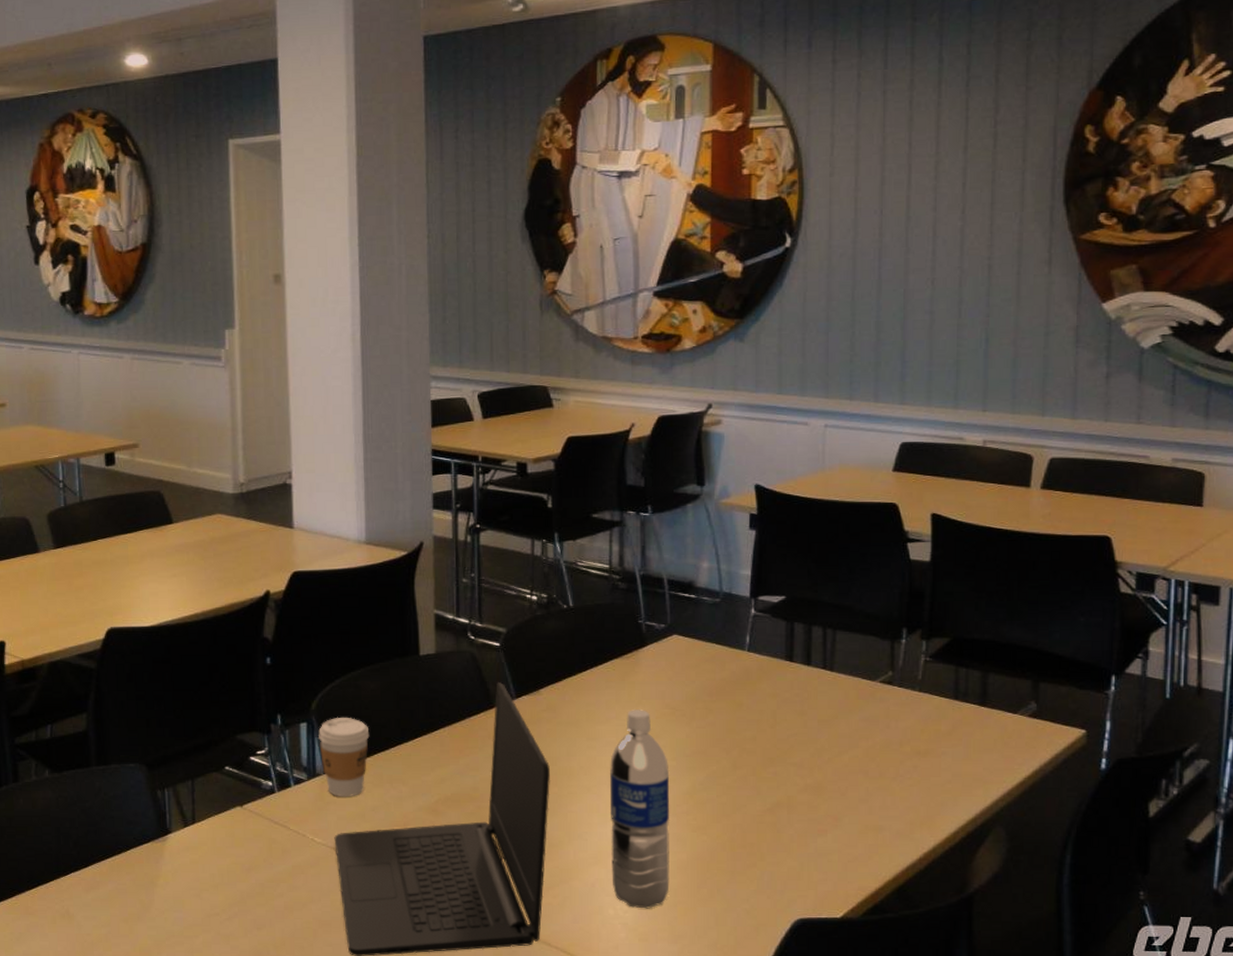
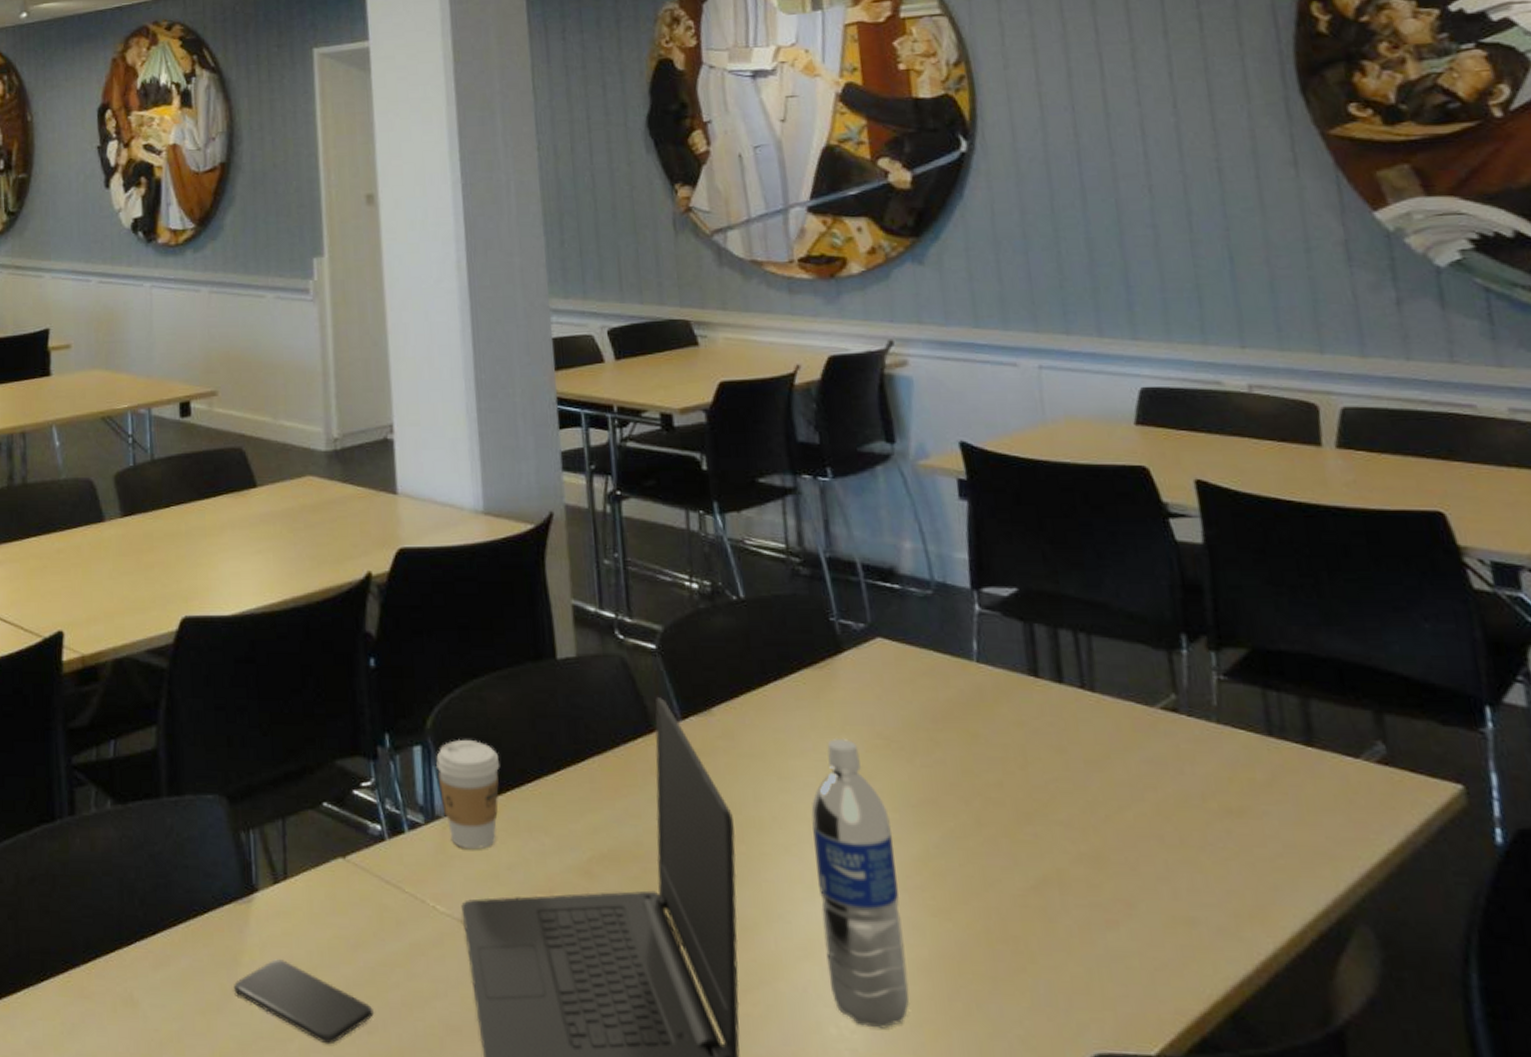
smartphone: none [151,881,262,938] -> present [234,959,374,1045]

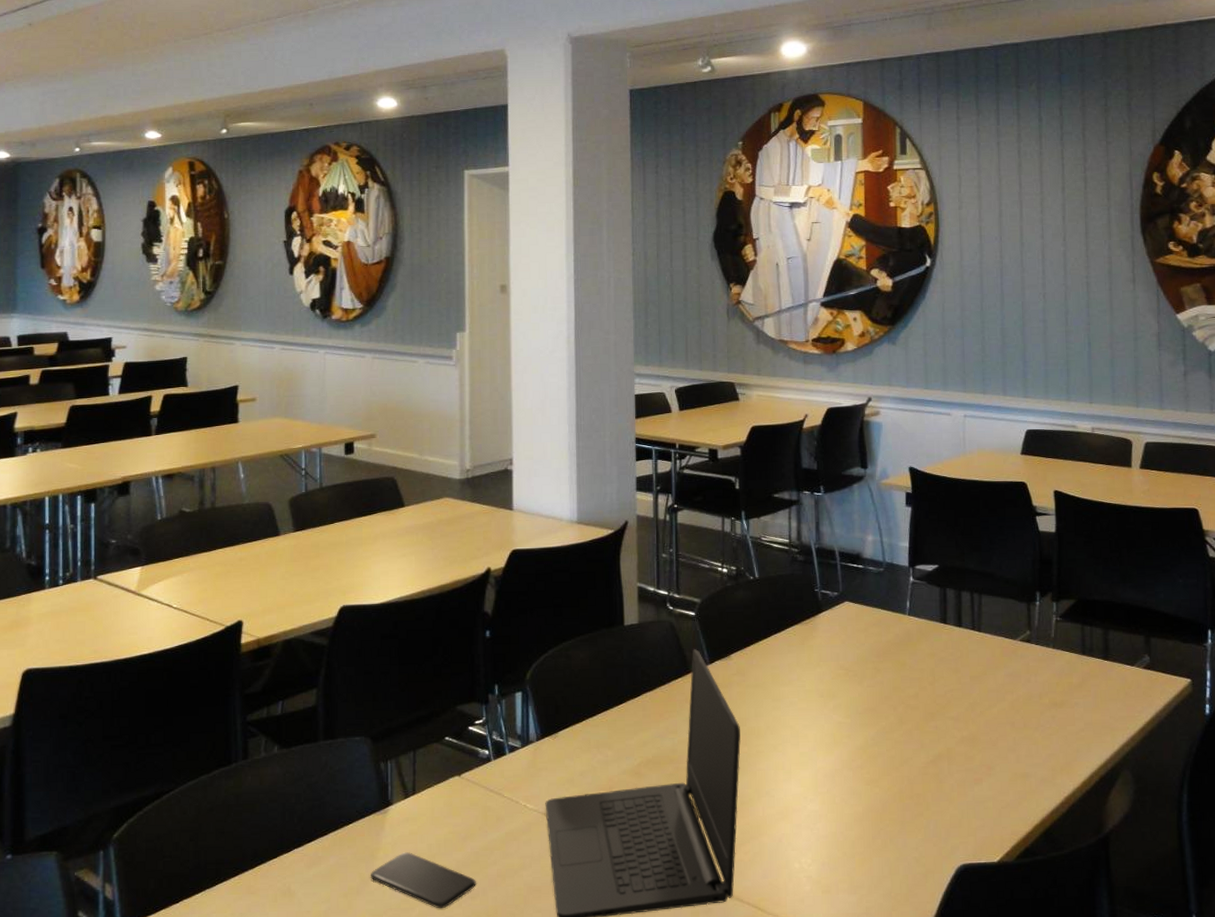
coffee cup: present [436,739,500,850] -> none [532,685,579,763]
water bottle: present [811,739,910,1029] -> none [793,671,848,861]

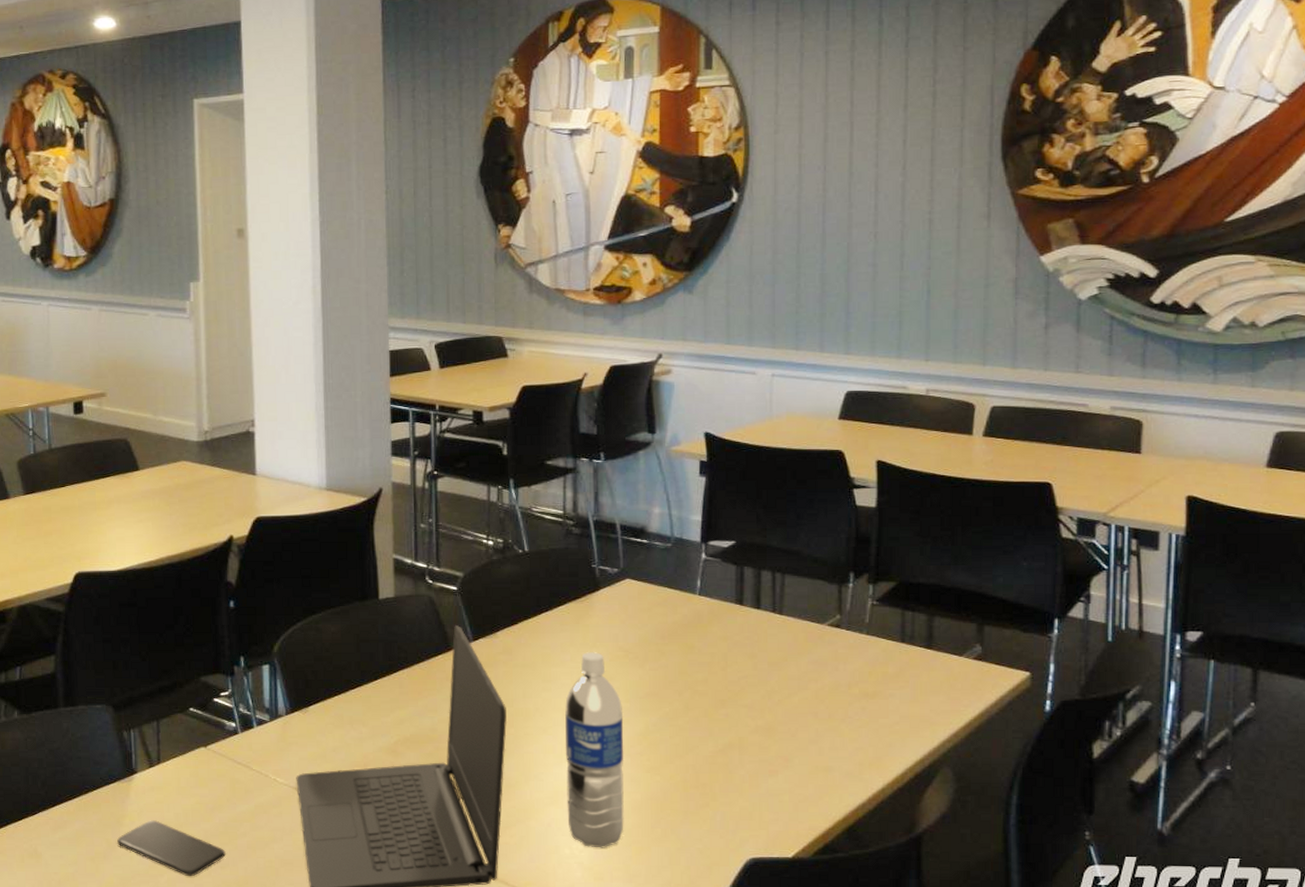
water bottle: none [793,671,848,861] -> present [565,652,624,848]

